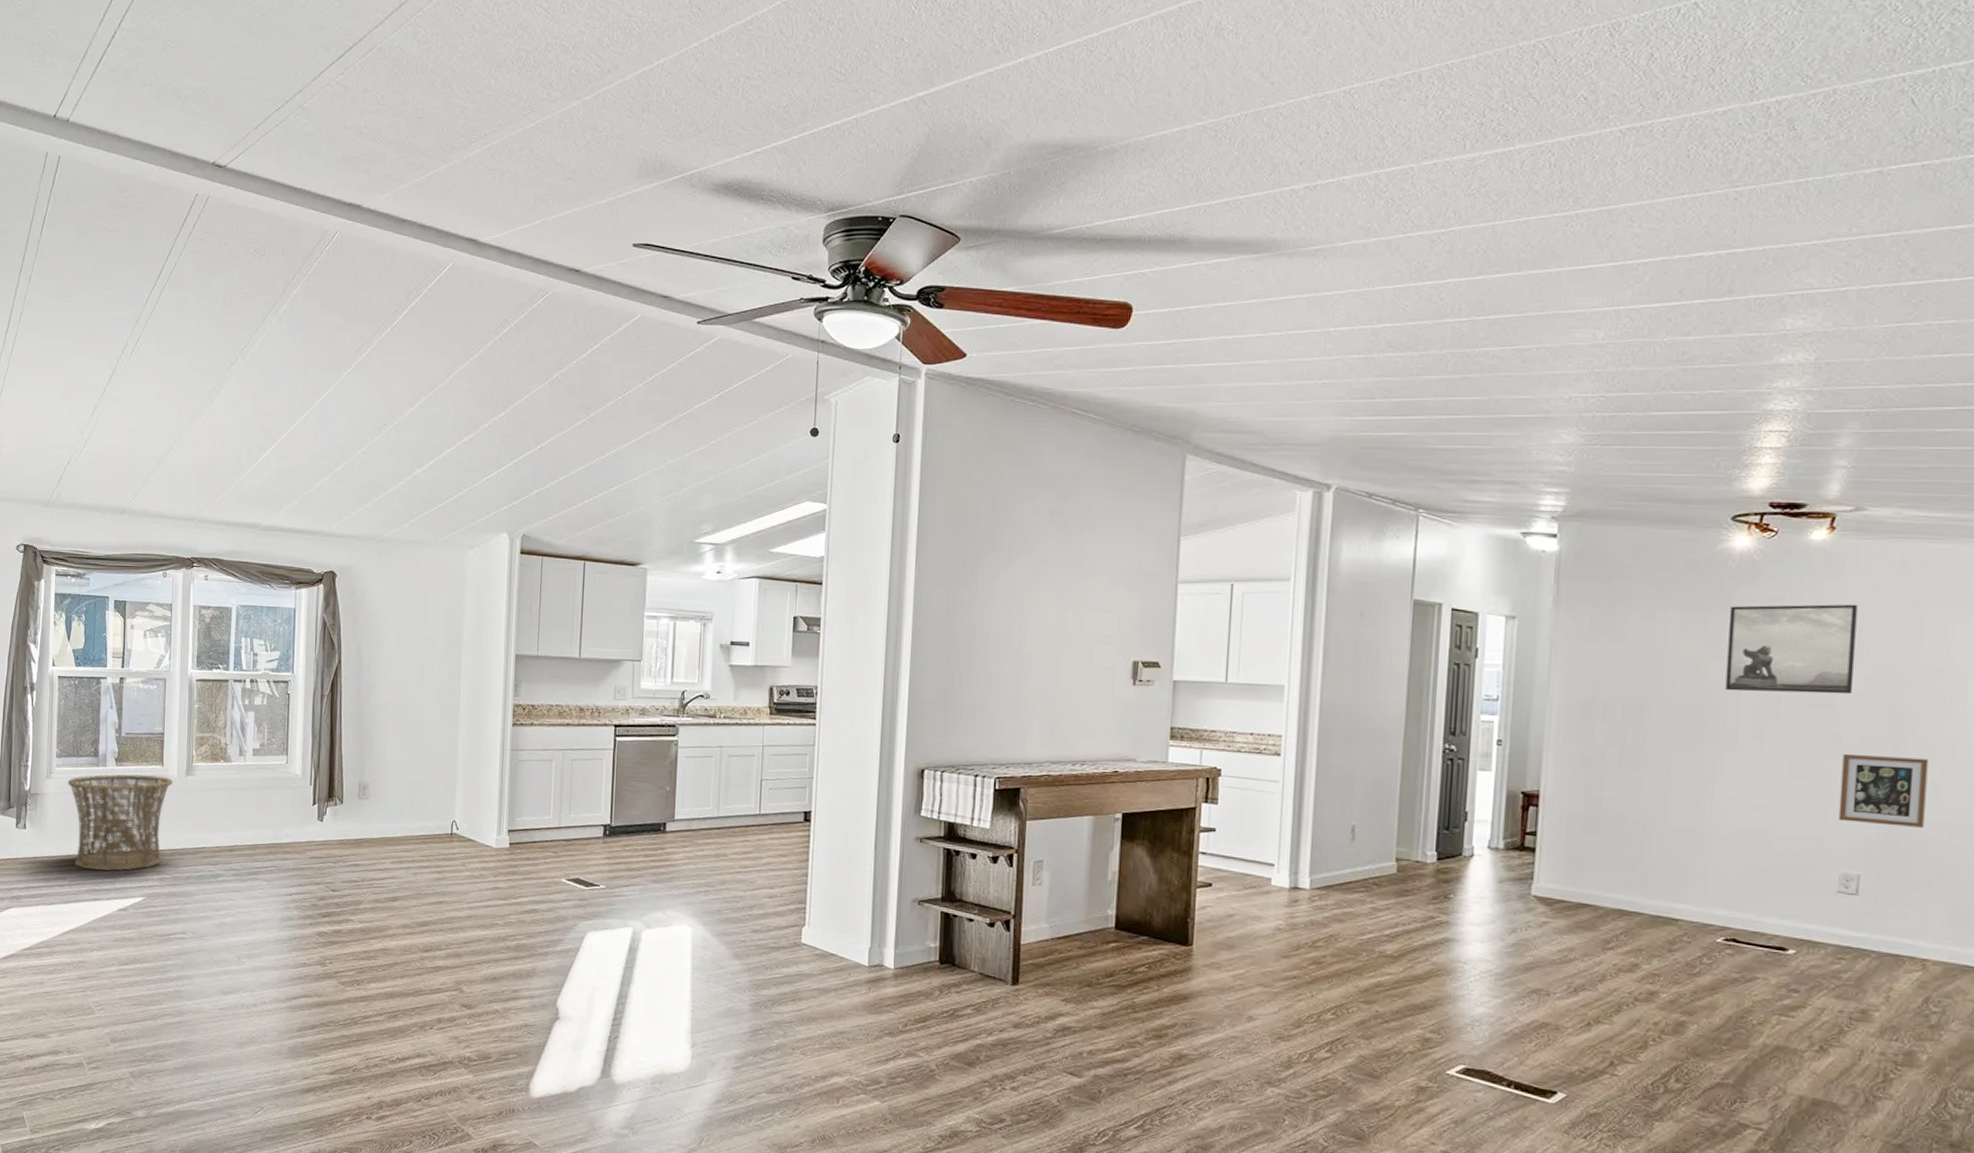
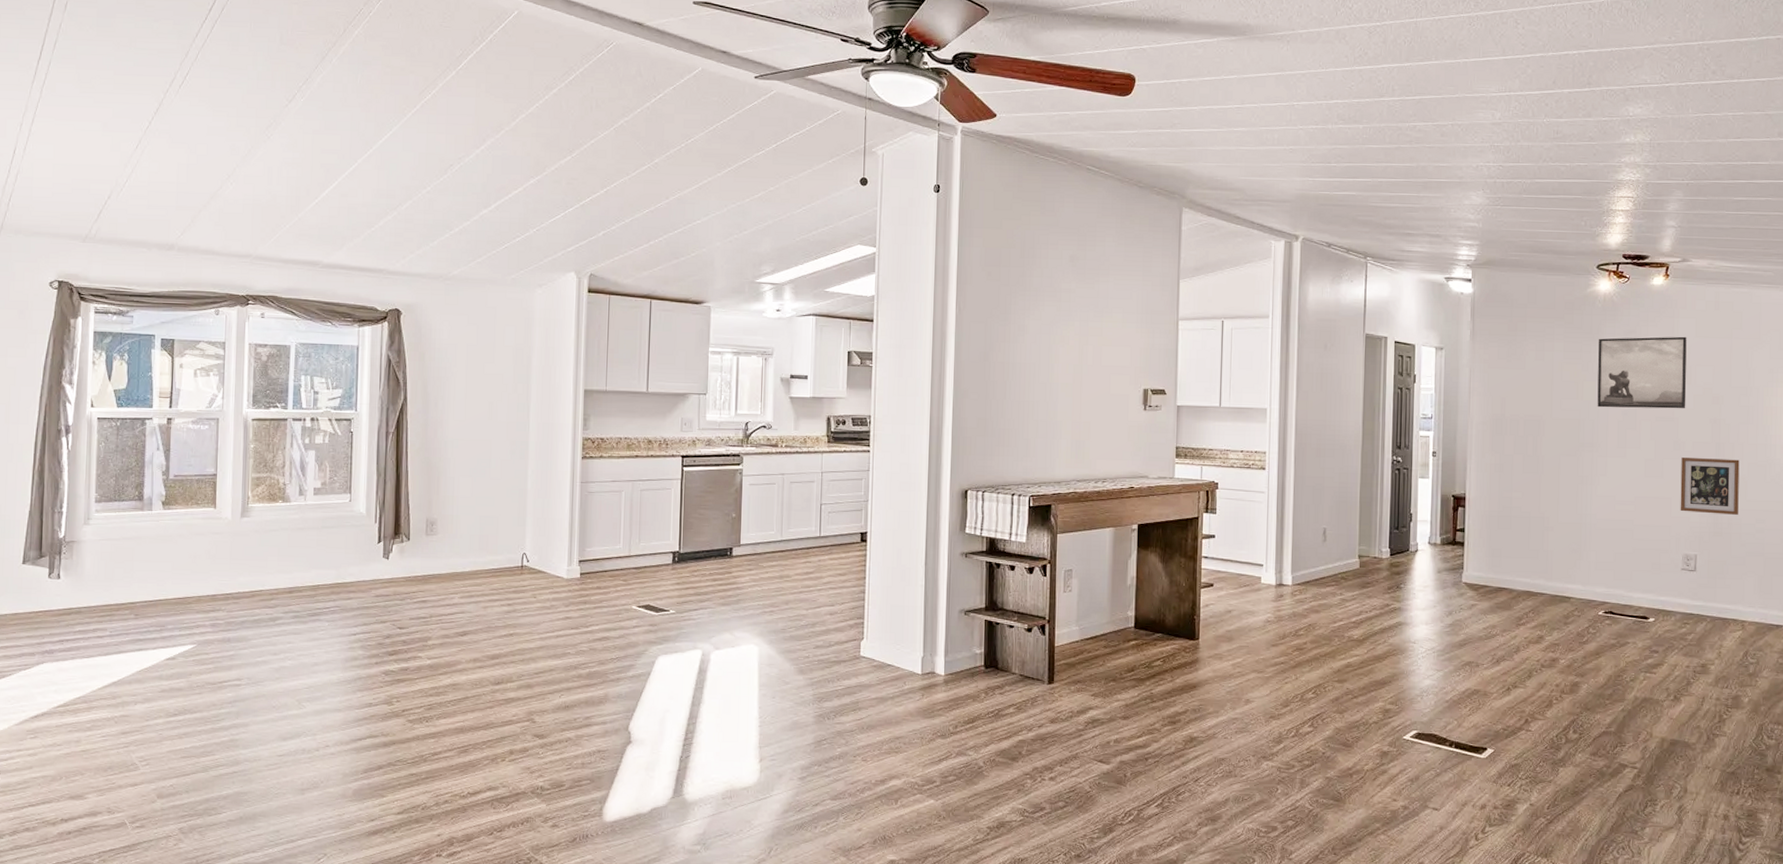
basket: present [68,774,173,871] -> none [108,517,226,619]

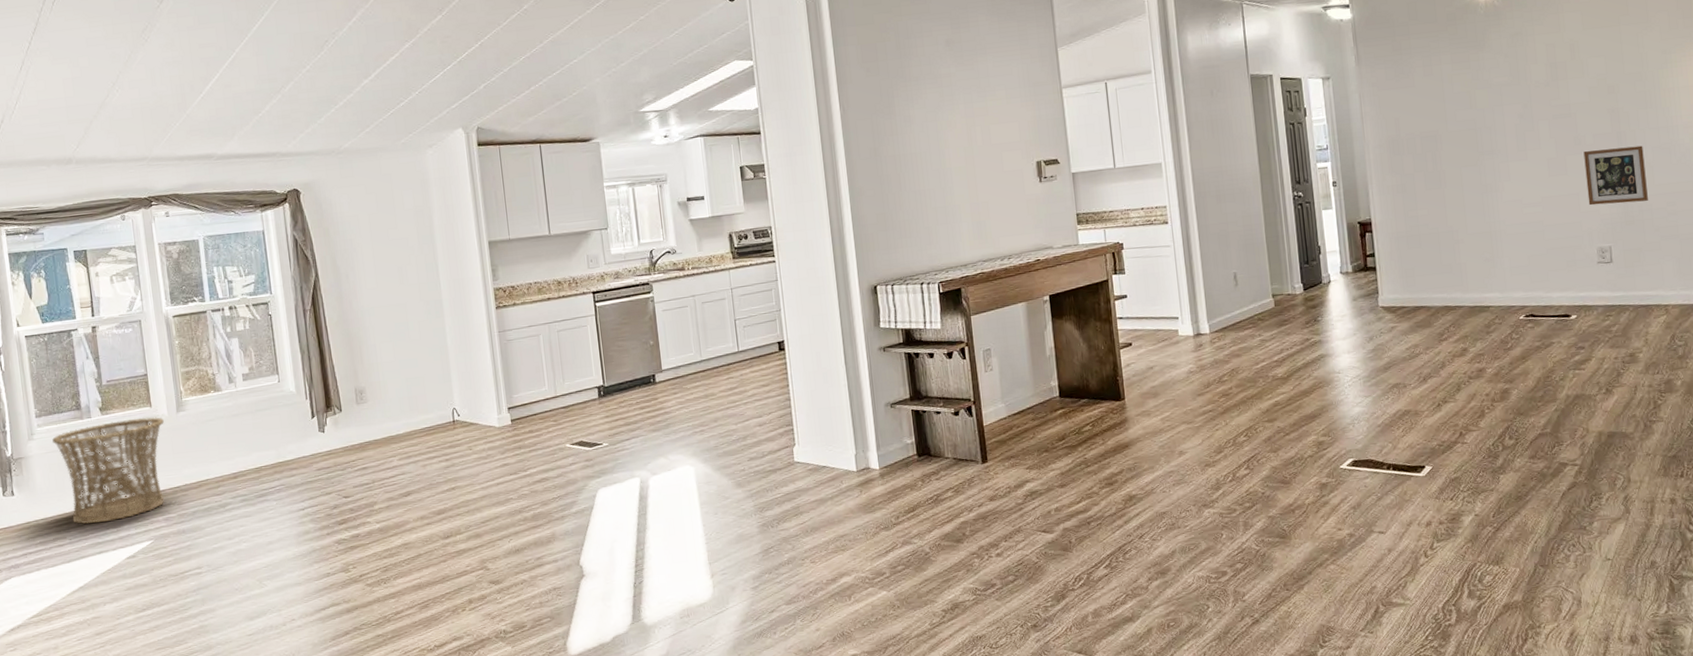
basket: none [108,517,226,619] -> present [52,417,164,524]
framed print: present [1597,336,1687,409] -> none [1485,30,1582,114]

